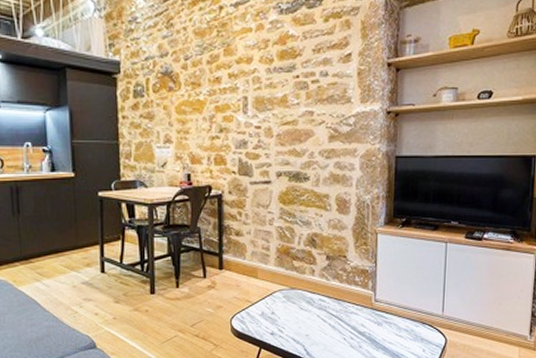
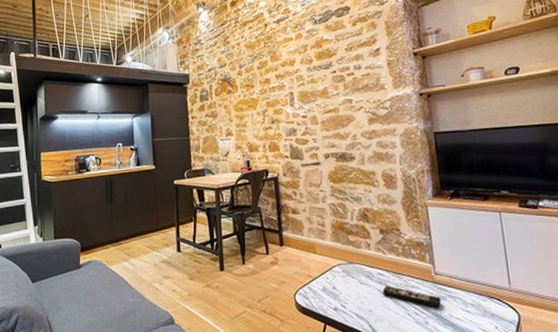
remote control: none [321,312,377,333] -> present [382,286,442,308]

